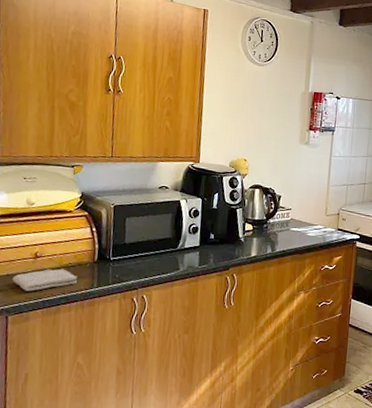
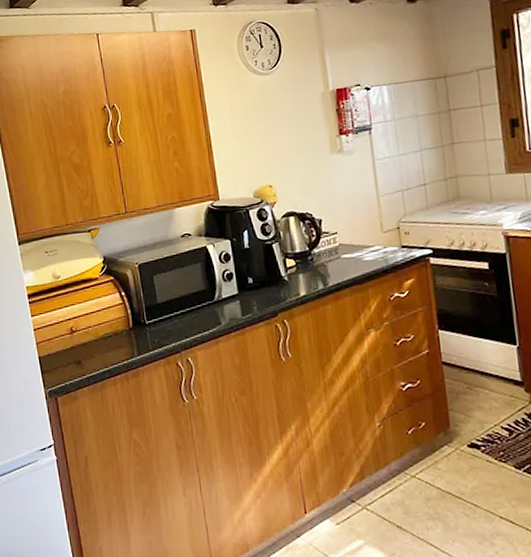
washcloth: present [12,268,77,291] -> none [54,340,117,369]

